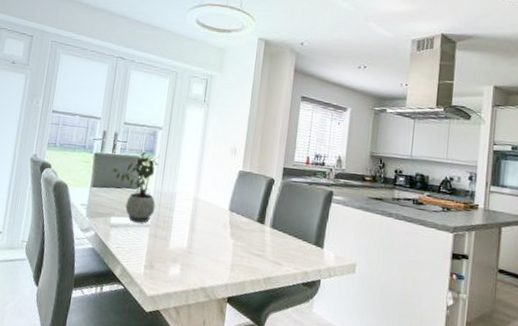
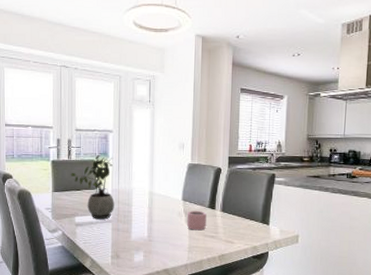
mug: none [231,223,255,247] -> present [186,211,207,231]

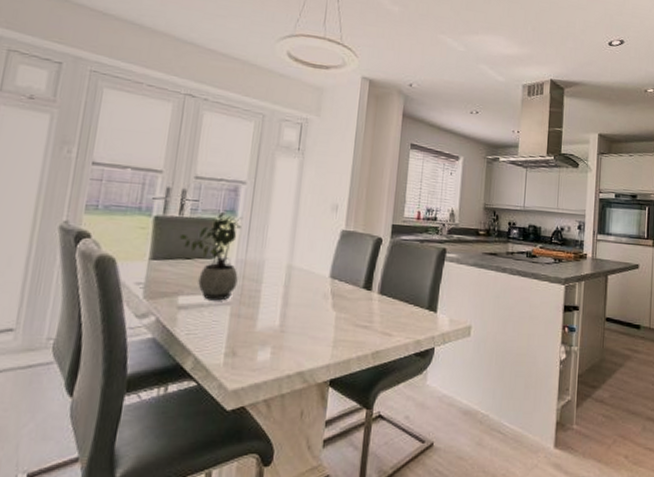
mug: present [186,211,207,231] -> none [333,292,360,319]

